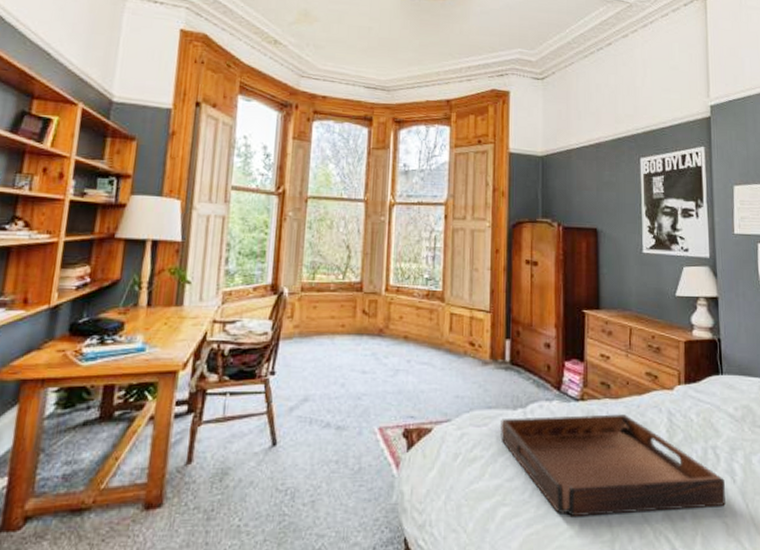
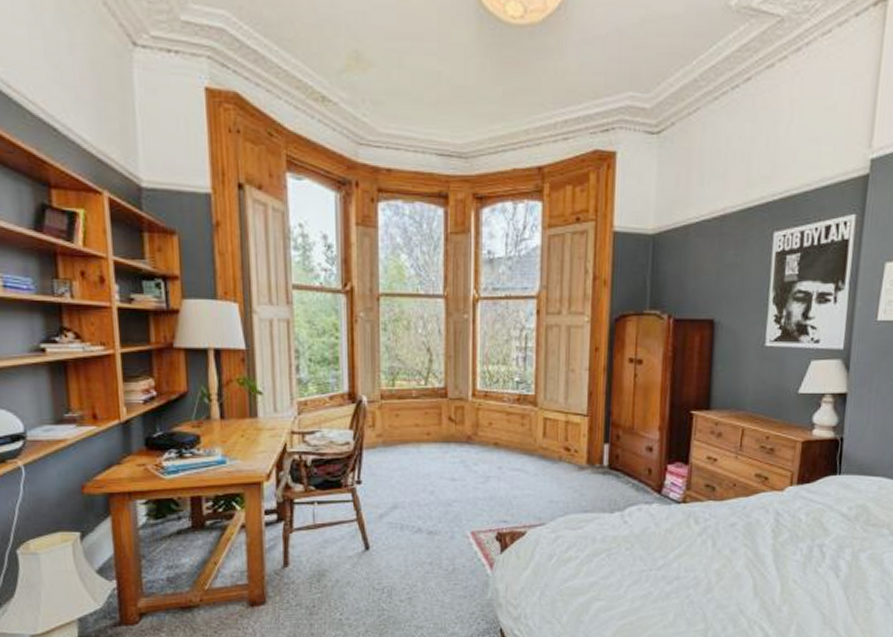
serving tray: present [500,414,725,518] -> none [596,516,827,610]

